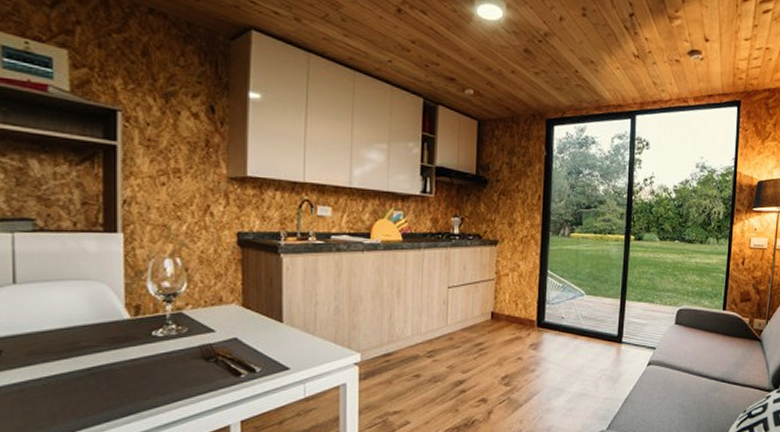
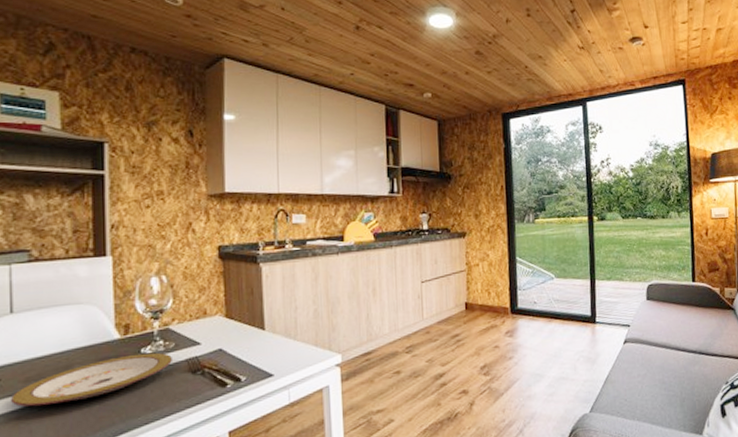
plate: none [14,336,184,381] -> present [11,352,172,407]

